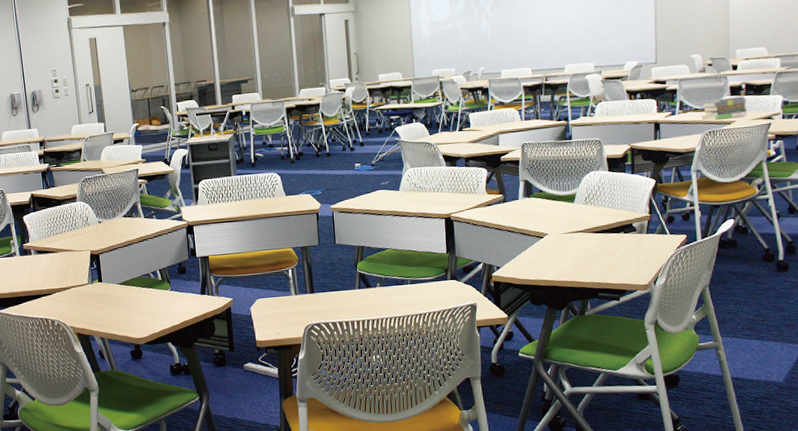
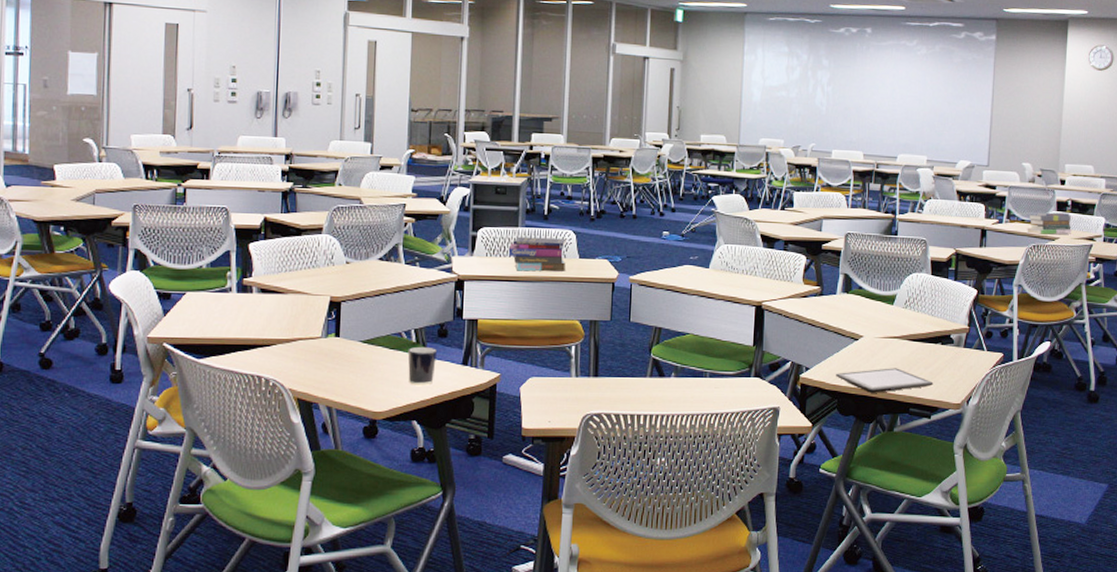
mug: none [156,282,180,314] -> present [407,346,437,385]
books: none [225,180,275,213] -> present [508,236,566,272]
tablet: none [525,258,620,283] -> present [836,368,934,393]

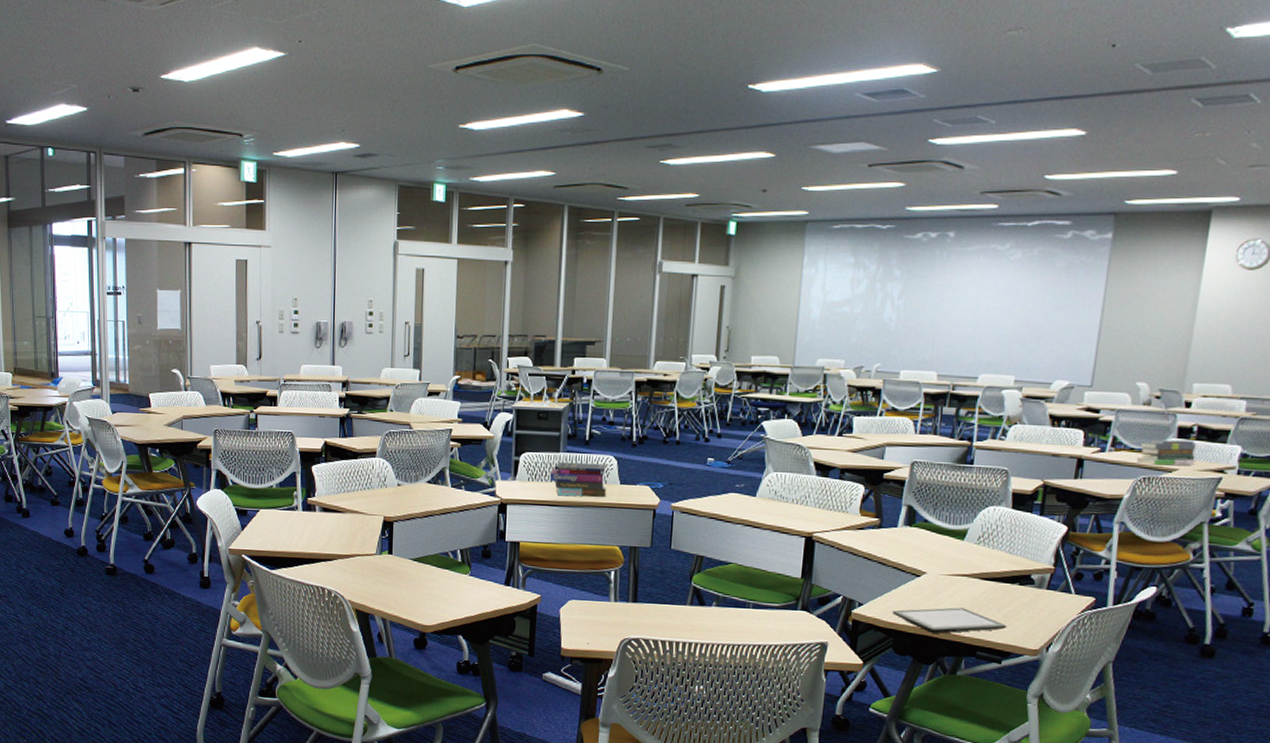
mug: present [407,346,437,385] -> none [454,566,481,603]

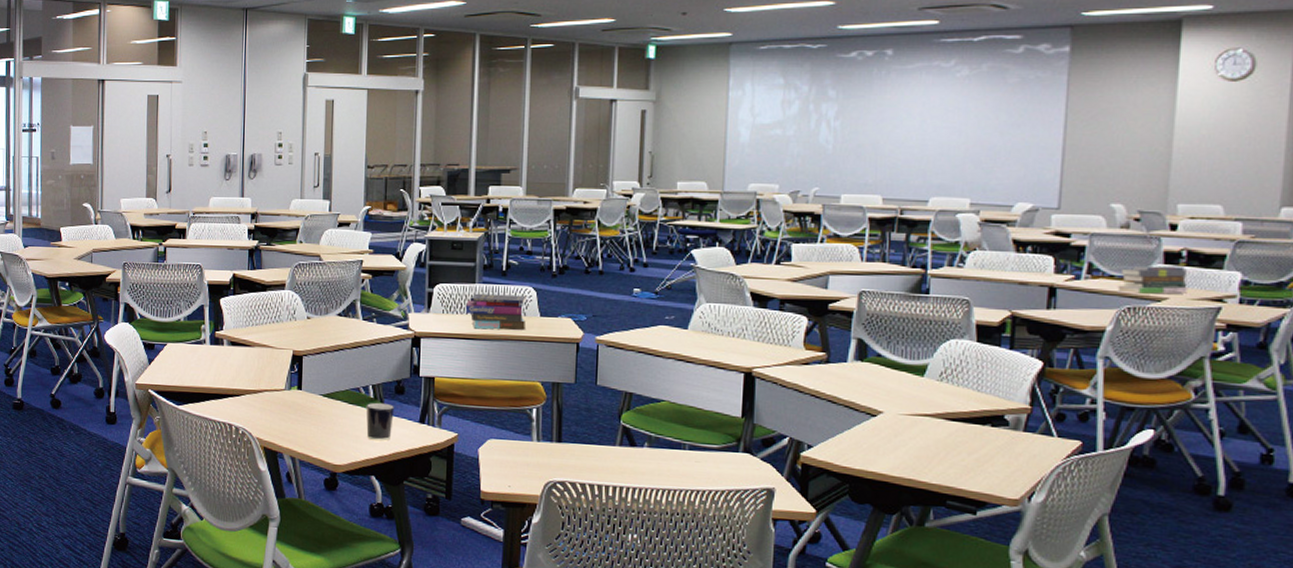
mug: none [454,566,481,603] -> present [365,402,394,442]
tablet: present [893,607,1007,634] -> none [847,451,980,480]

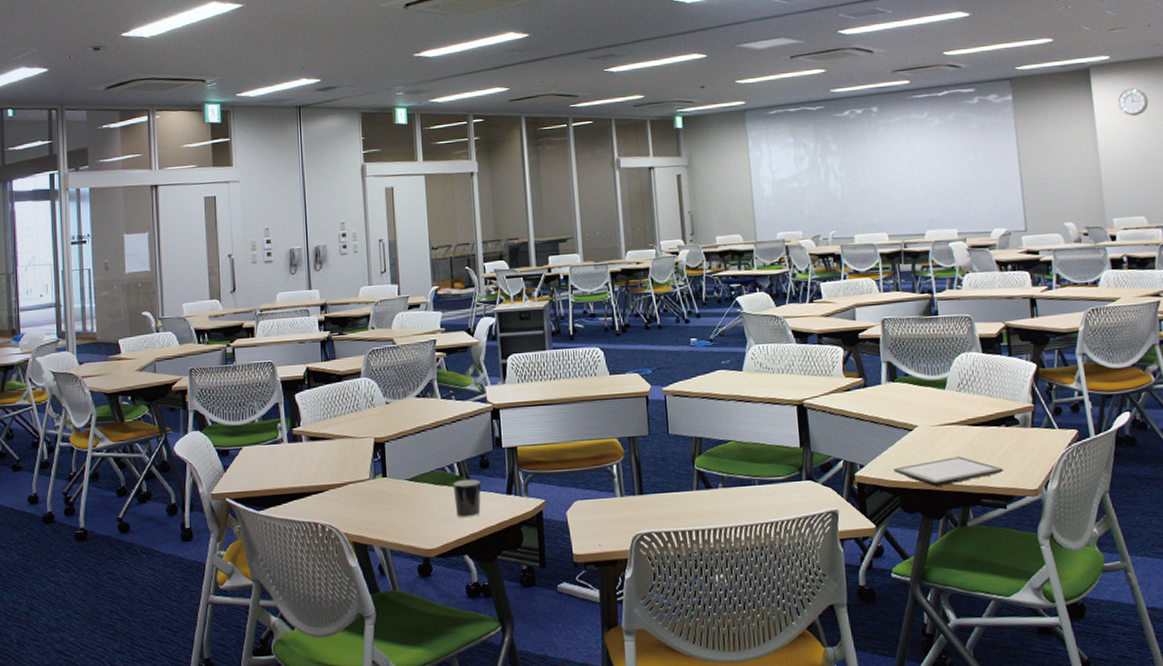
books: present [465,293,526,330] -> none [539,356,597,394]
tablet: none [847,451,980,480] -> present [894,456,1004,486]
books: present [1117,265,1188,294] -> none [1081,270,1133,297]

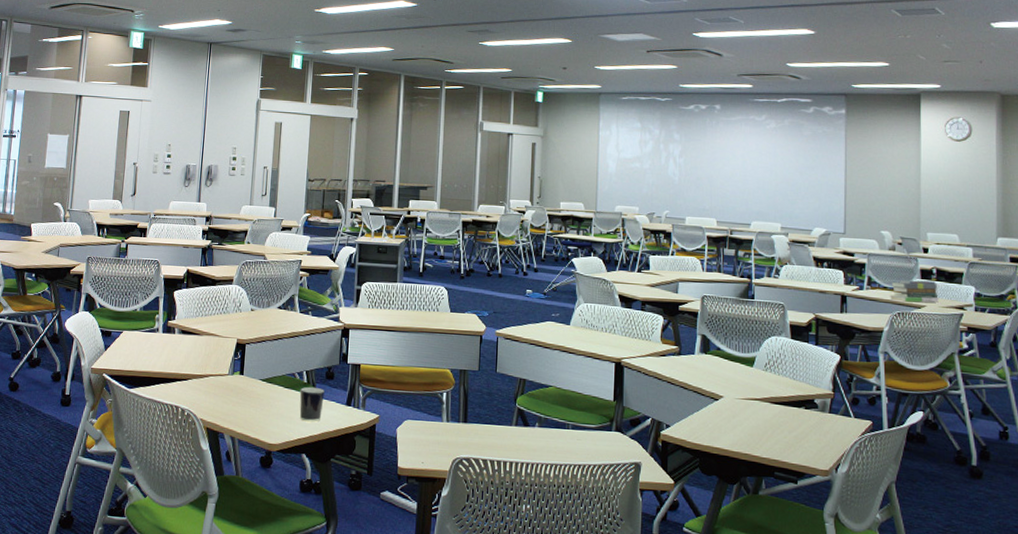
tablet: present [894,456,1004,486] -> none [697,429,799,455]
books: none [1081,270,1133,297] -> present [890,279,939,303]

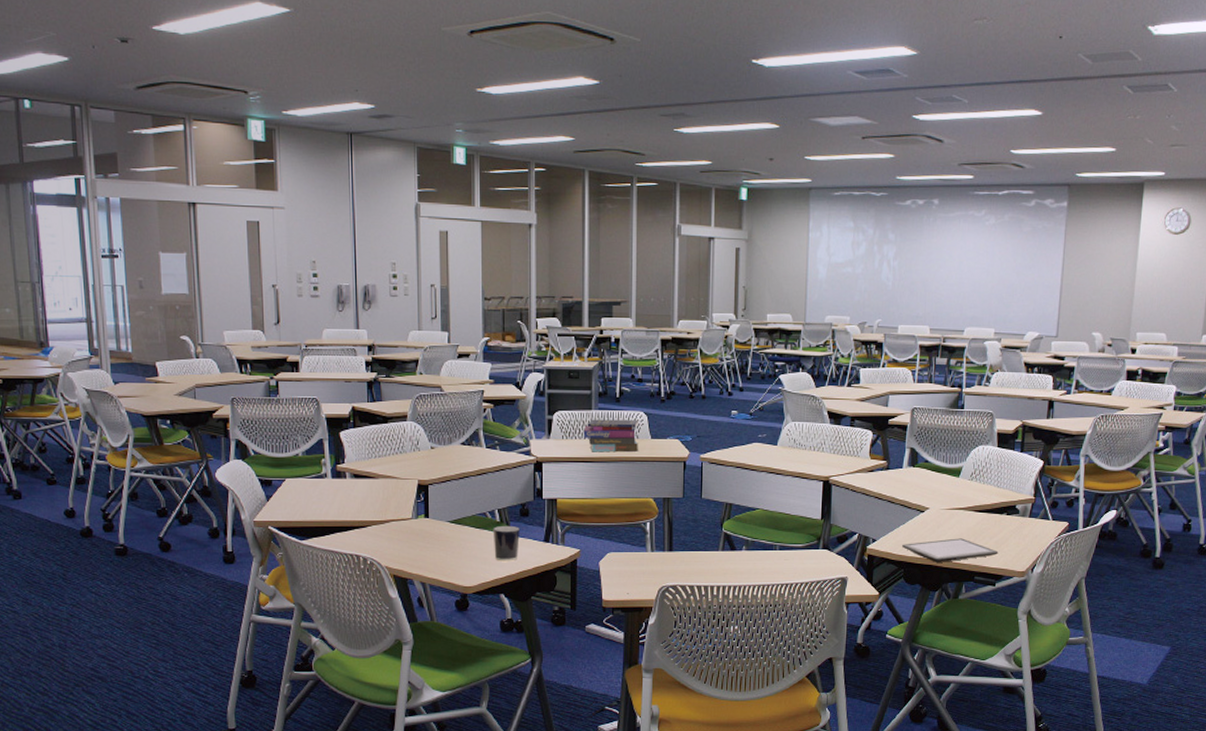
books: none [387,291,439,324] -> present [583,419,638,453]
tablet: none [697,429,799,455] -> present [902,538,999,562]
books: present [890,279,939,303] -> none [1095,382,1141,404]

